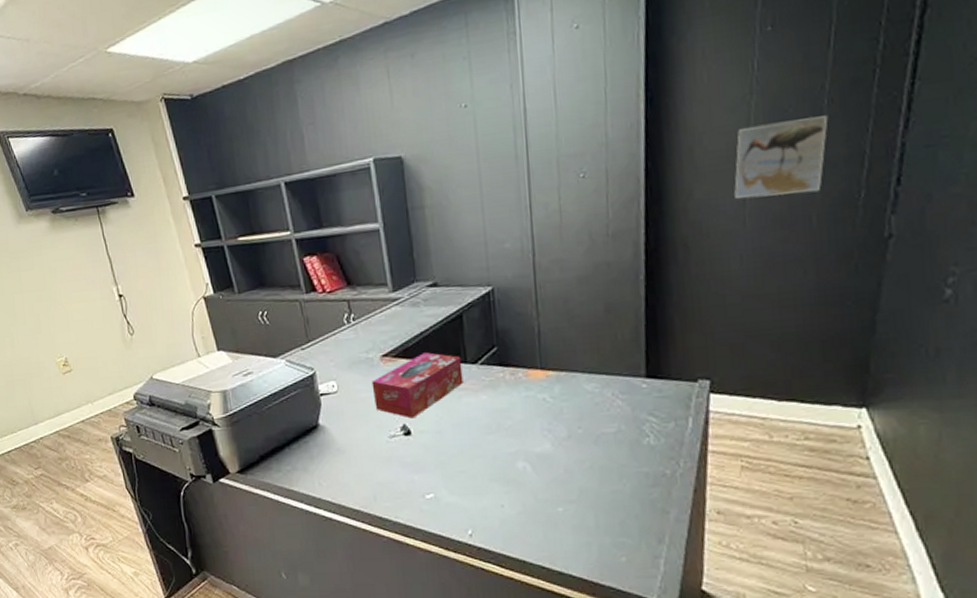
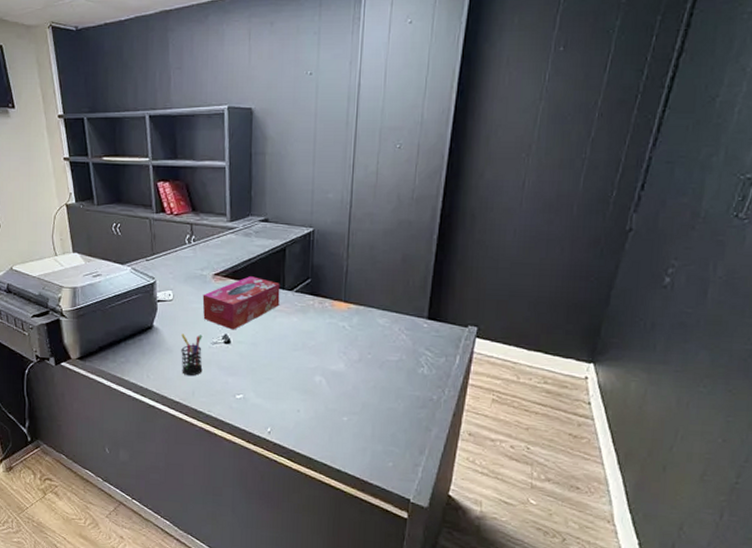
pen holder: none [353,428,383,479] -> present [181,334,203,376]
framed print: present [734,115,828,199] -> none [517,126,597,187]

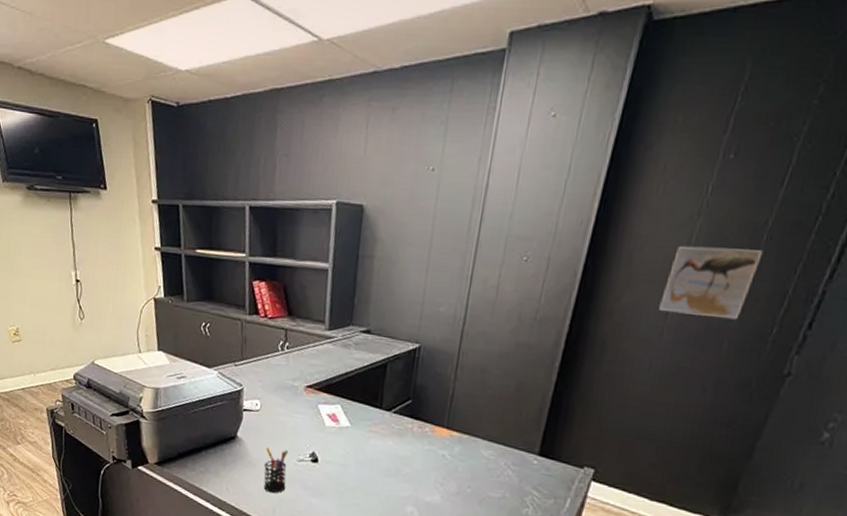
tissue box: present [202,276,280,330] -> none [291,391,378,449]
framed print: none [517,126,597,187] -> present [659,246,764,320]

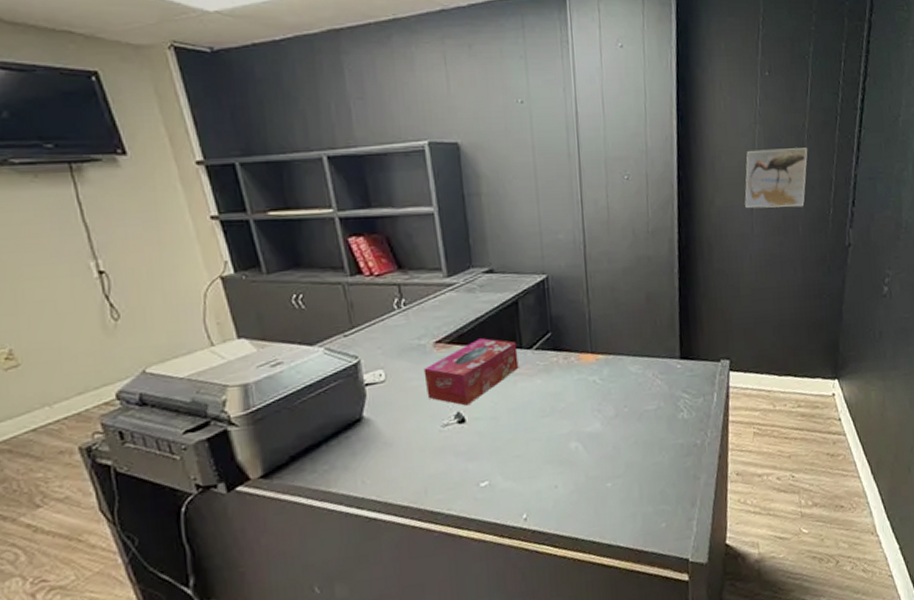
pen holder: present [263,447,289,494] -> none [402,418,435,472]
tissue box: none [291,391,378,449] -> present [423,338,519,406]

